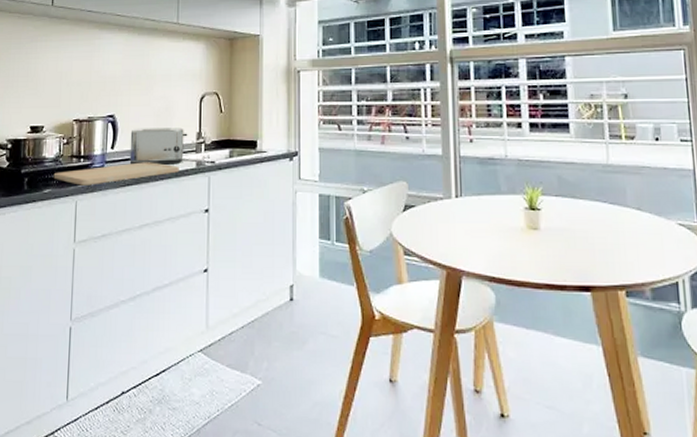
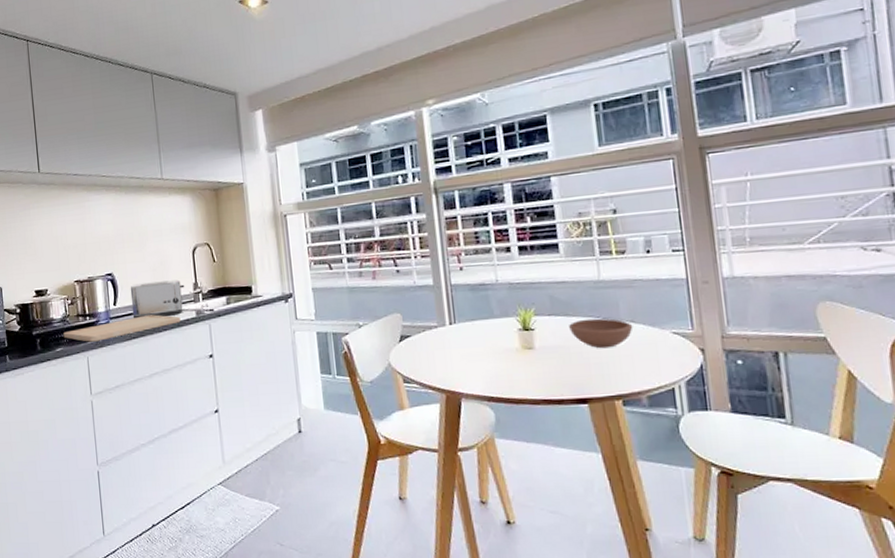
bowl: none [576,203,640,235] -> present [569,318,633,349]

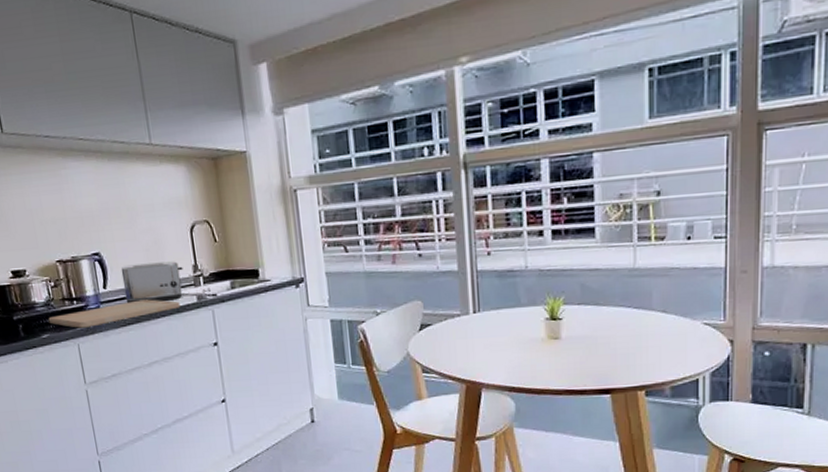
bowl: present [569,318,633,349] -> none [599,308,664,339]

